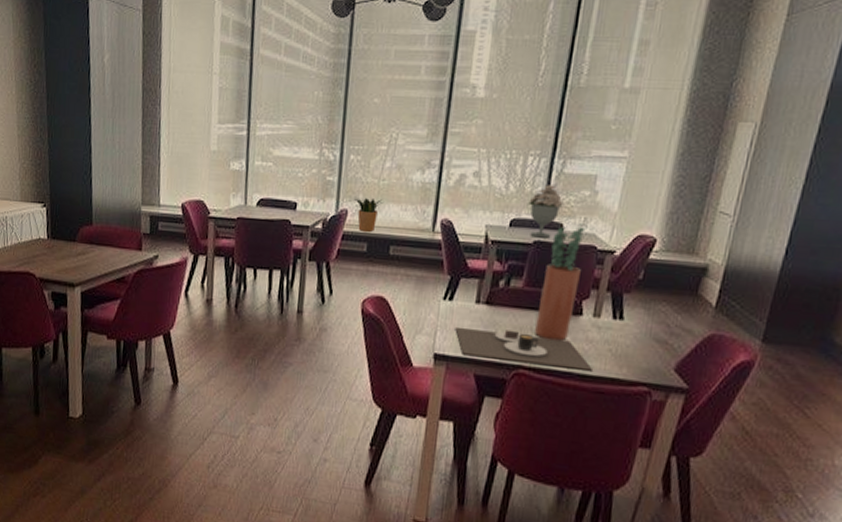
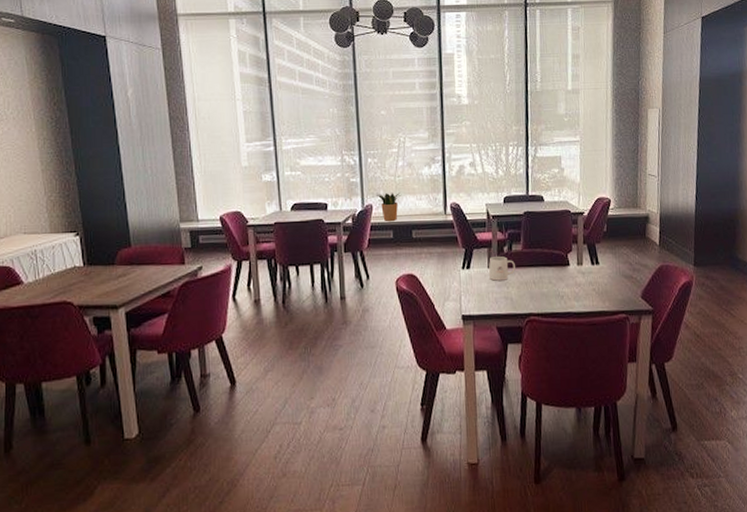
place setting: present [455,326,592,371] -> none [475,285,584,313]
mug: none [475,289,511,321] -> present [489,255,515,281]
bouquet: present [528,185,564,239] -> none [515,167,541,209]
vase: present [535,217,588,341] -> none [536,189,563,289]

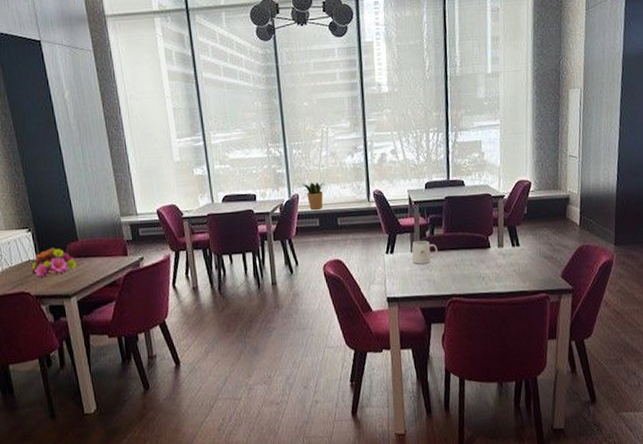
flower bouquet: none [77,253,128,286] -> present [31,247,77,278]

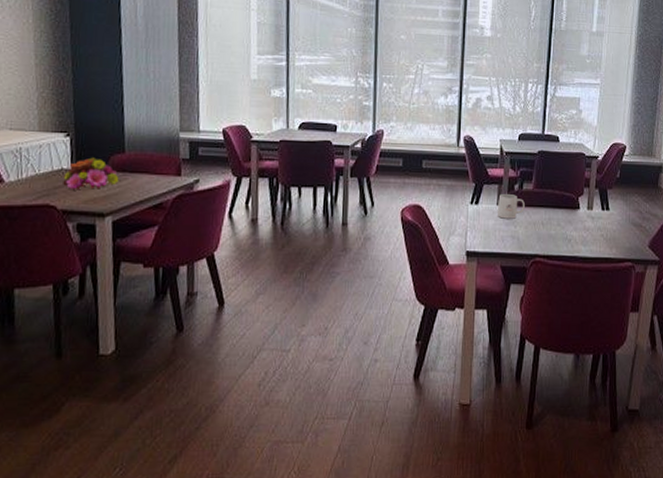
potted plant: present [302,181,327,210] -> none [389,118,415,149]

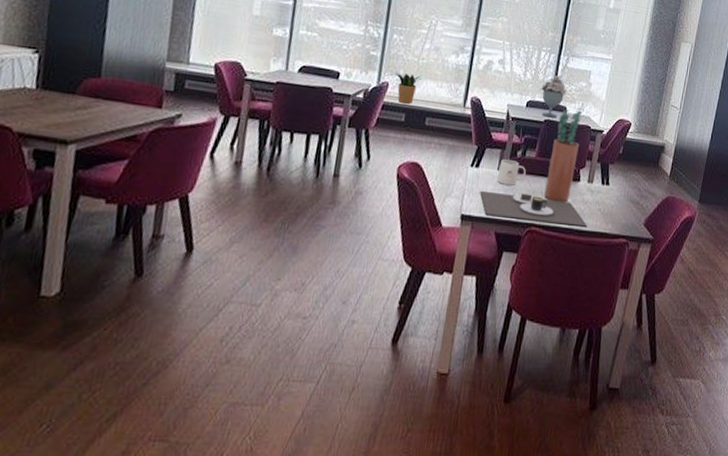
flower bouquet: present [63,157,119,190] -> none [23,78,91,114]
potted plant: none [389,118,415,149] -> present [395,71,423,104]
place setting: none [482,225,591,253] -> present [480,190,587,227]
bouquet: none [532,106,558,149] -> present [541,75,567,118]
vase: none [545,131,577,231] -> present [544,103,584,203]

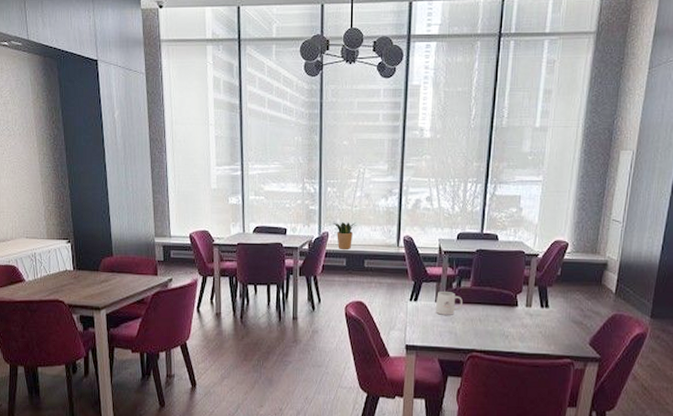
place setting: present [480,190,587,227] -> none [421,322,528,349]
bouquet: present [541,75,567,118] -> none [470,205,497,247]
vase: present [544,103,584,203] -> none [483,229,516,328]

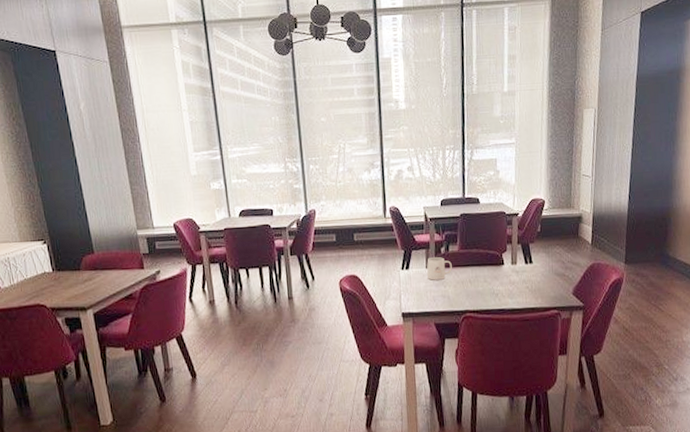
potted plant: present [333,221,358,249] -> none [319,197,343,225]

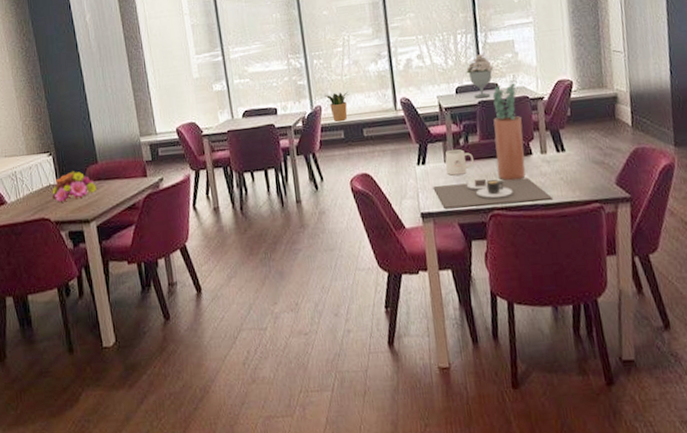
flower bouquet: none [47,260,93,290] -> present [52,171,97,203]
potted plant: none [319,197,343,225] -> present [324,91,350,121]
place setting: none [414,284,518,310] -> present [433,177,552,209]
bouquet: none [452,170,477,212] -> present [466,54,494,99]
vase: none [472,191,498,288] -> present [492,75,526,181]

